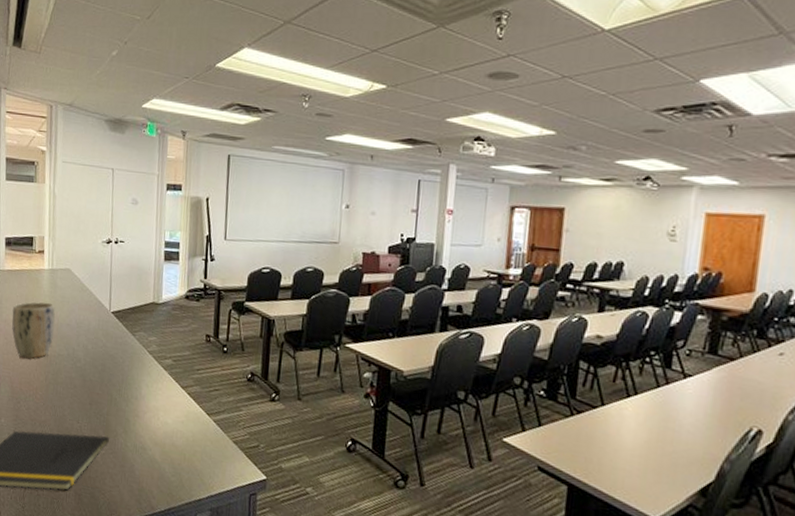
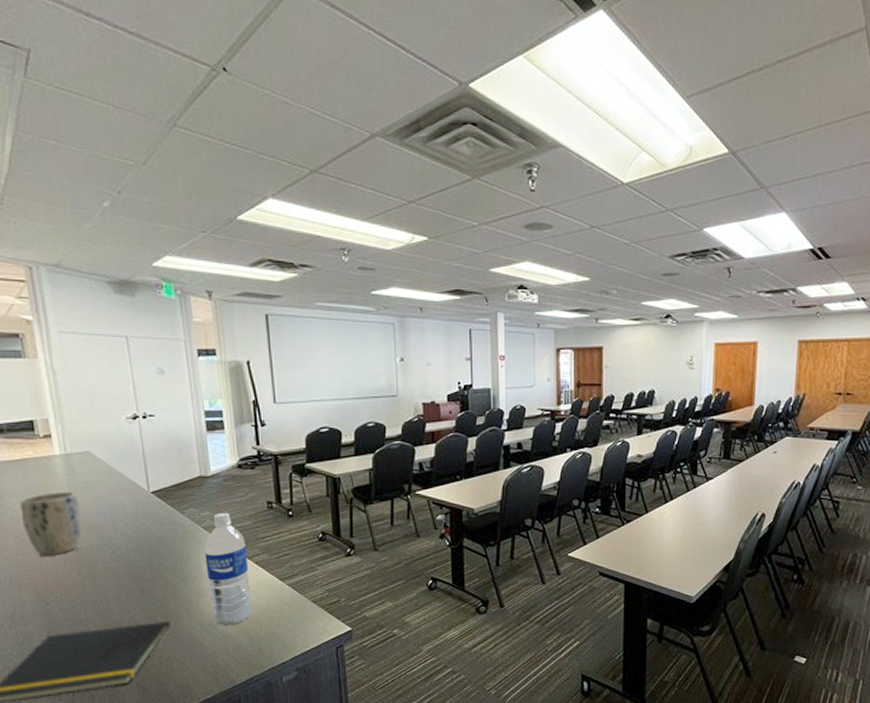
water bottle: none [145,339,183,452] -> present [204,512,251,626]

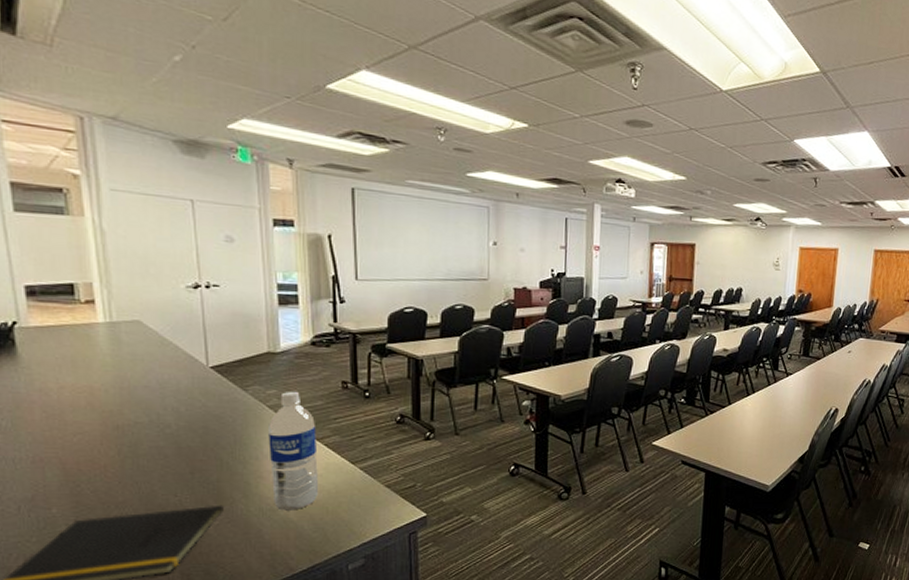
plant pot: present [19,491,82,556] -> none [50,362,125,433]

